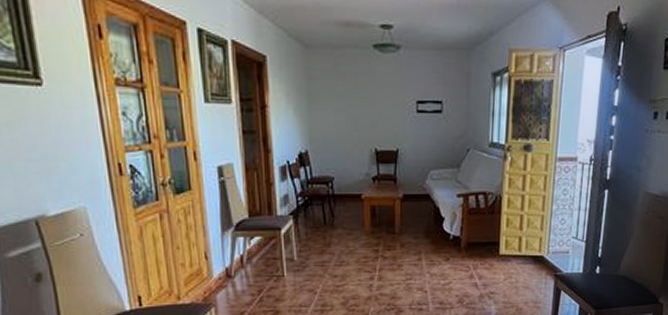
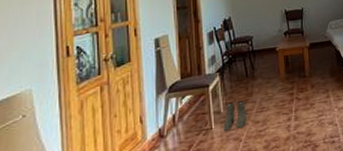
boots: none [296,251,323,281] -> present [223,101,247,131]

